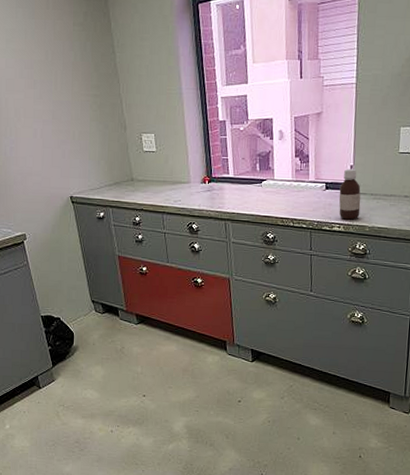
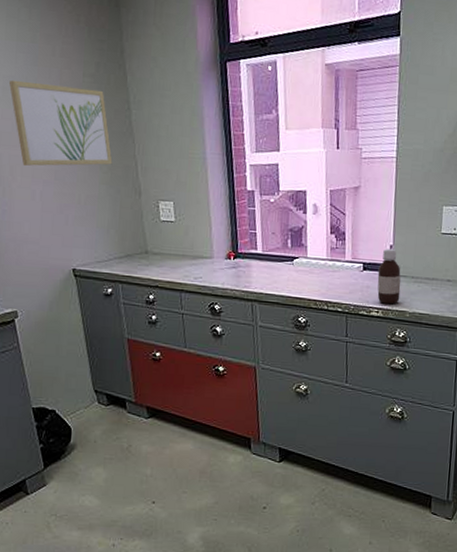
wall art: none [12,32,101,109] -> present [9,80,113,167]

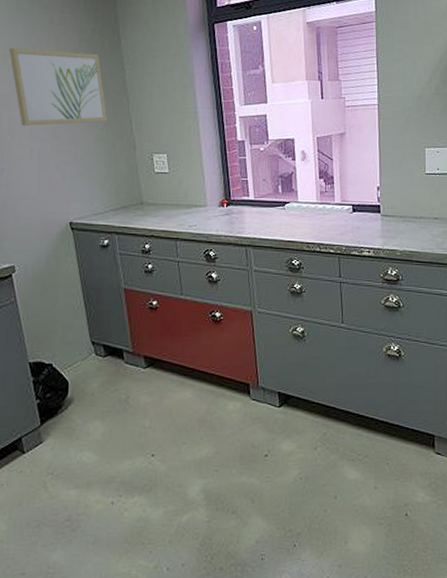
bottle: present [377,249,401,305] -> none [367,191,390,244]

